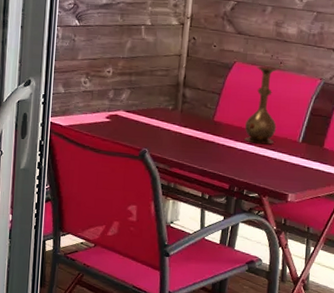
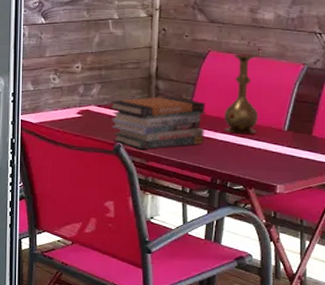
book stack: none [137,104,229,156] -> present [109,96,206,149]

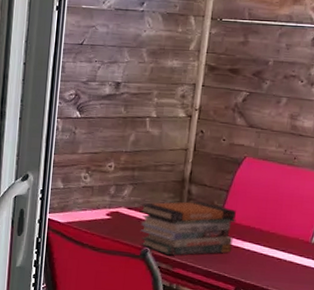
vase: present [223,54,259,134] -> none [253,161,291,245]

